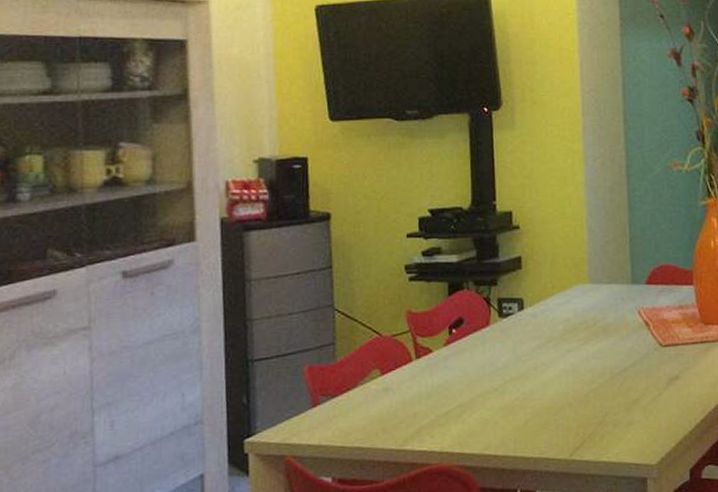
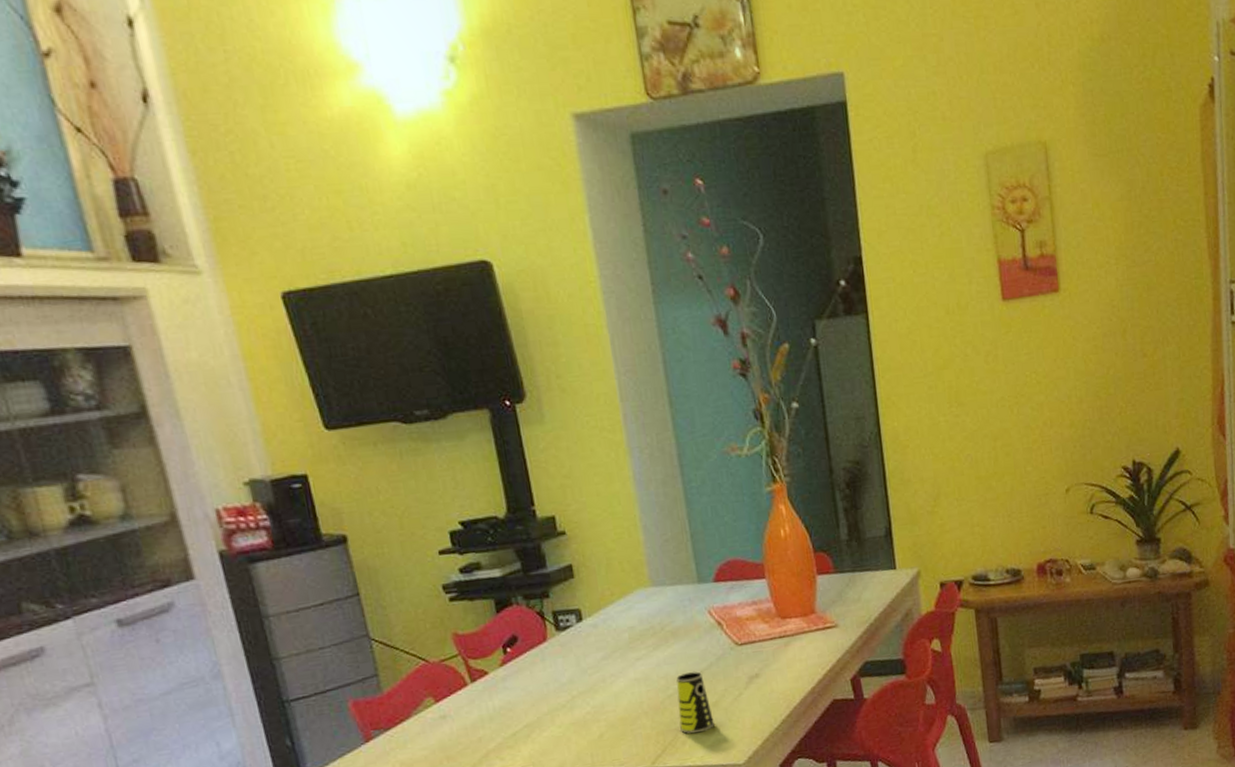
cup: none [600,368,632,429] -> present [676,672,714,733]

